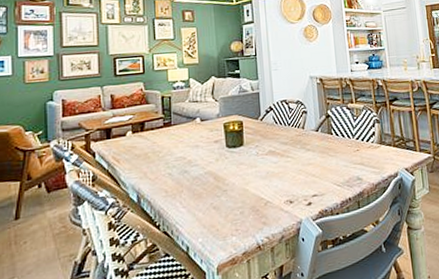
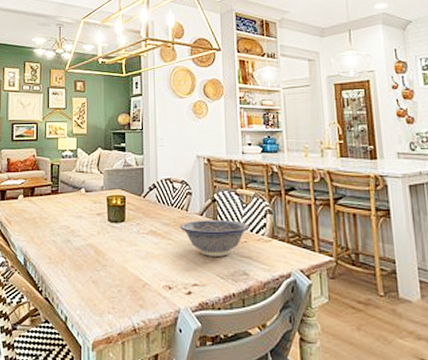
decorative bowl: none [298,132,361,168] -> present [180,220,250,256]

